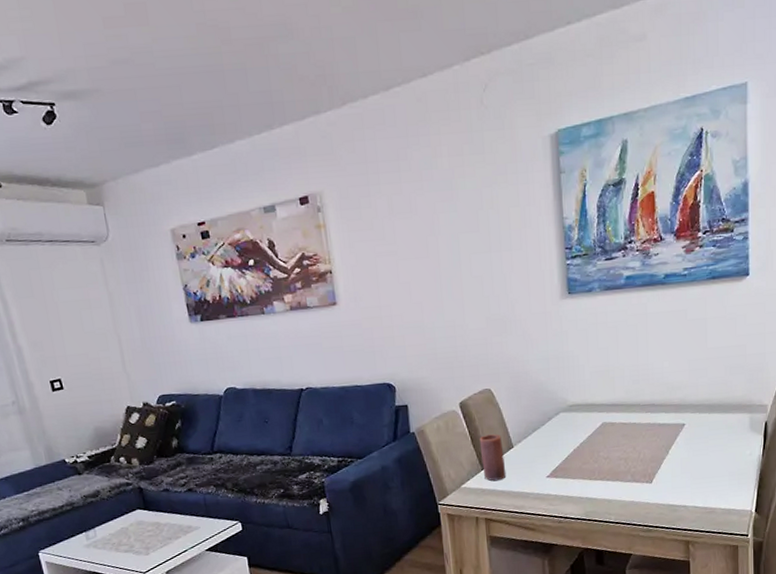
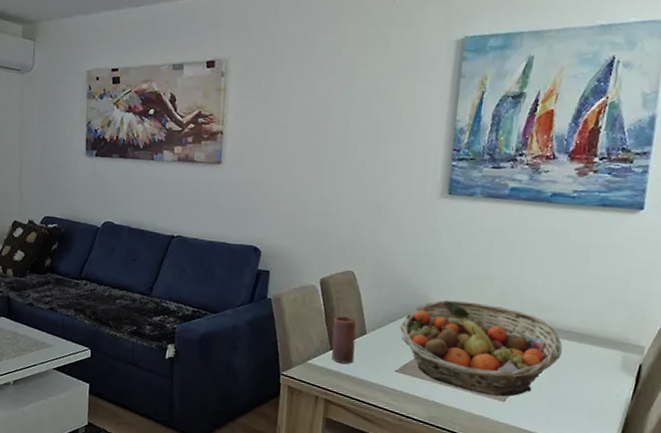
fruit basket: none [544,394,695,480] -> present [400,300,563,397]

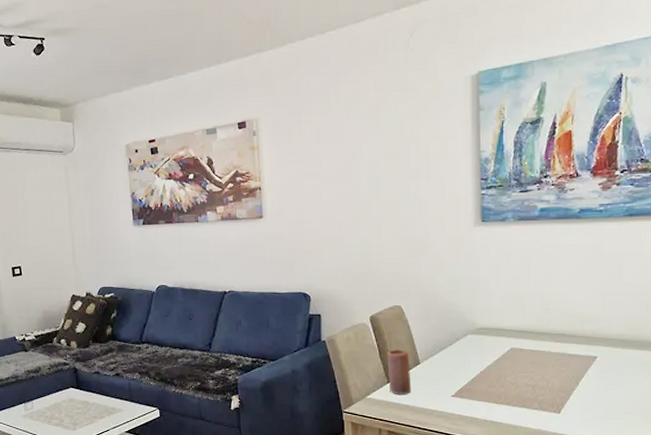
fruit basket: present [400,300,563,397] -> none [452,322,608,409]

